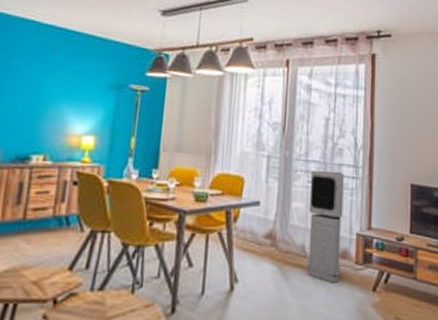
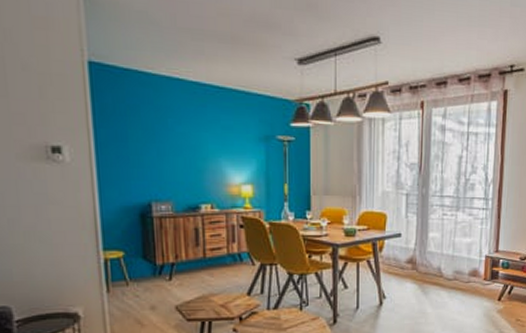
air purifier: present [306,170,344,283] -> none [442,204,475,296]

